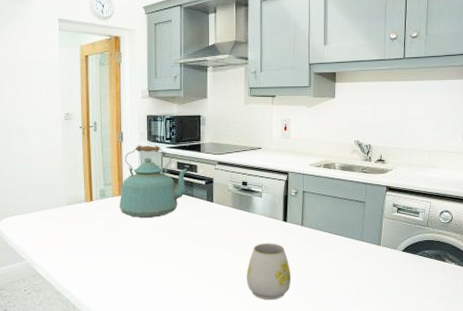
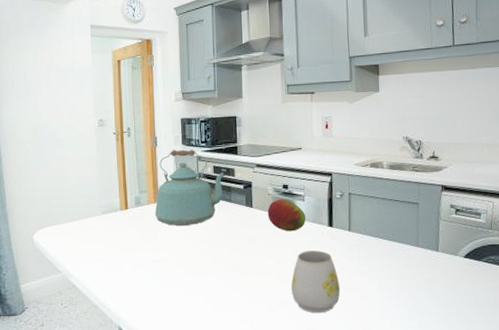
fruit: none [227,195,262,225] -> present [267,199,306,232]

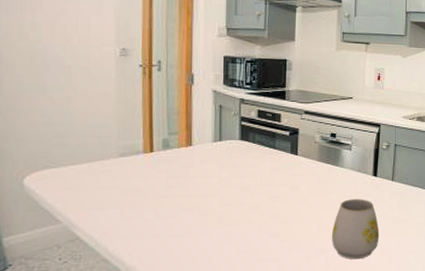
kettle: present [154,149,225,226] -> none [186,89,270,172]
fruit: present [267,199,306,232] -> none [313,147,351,180]

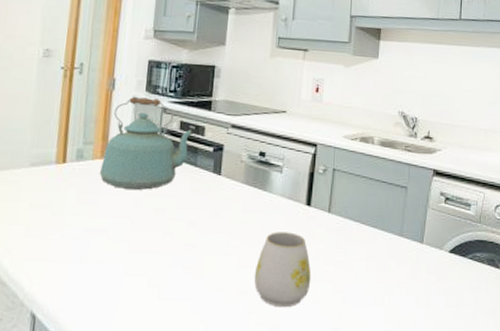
kettle: none [186,89,270,172] -> present [99,96,193,190]

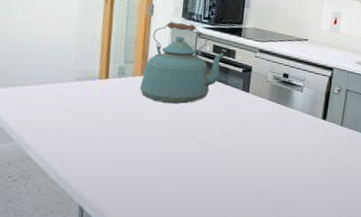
mug: present [254,232,312,308] -> none [276,141,325,202]

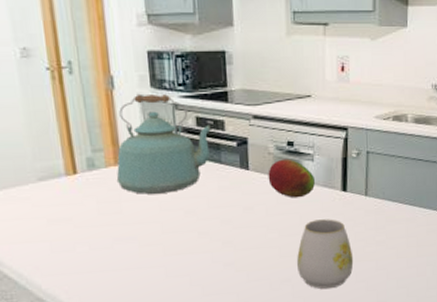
fruit: none [263,87,301,121] -> present [268,158,315,198]
mug: none [276,141,325,202] -> present [297,219,354,289]

